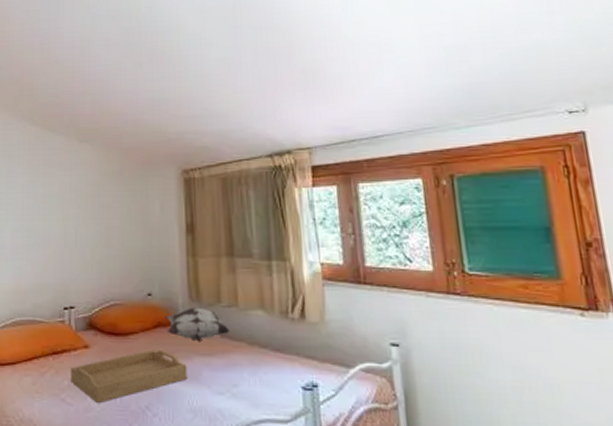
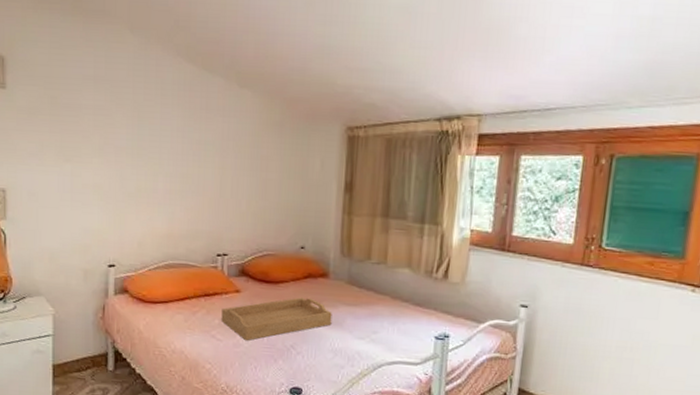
decorative pillow: present [165,307,229,341] -> none [315,261,376,293]

